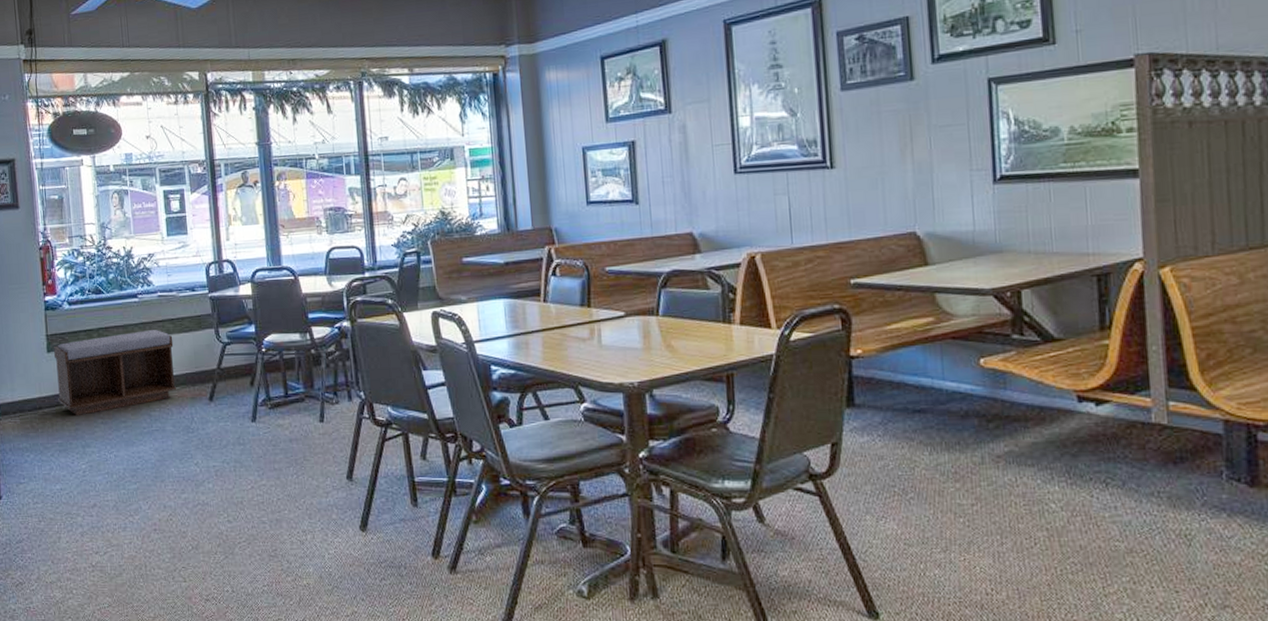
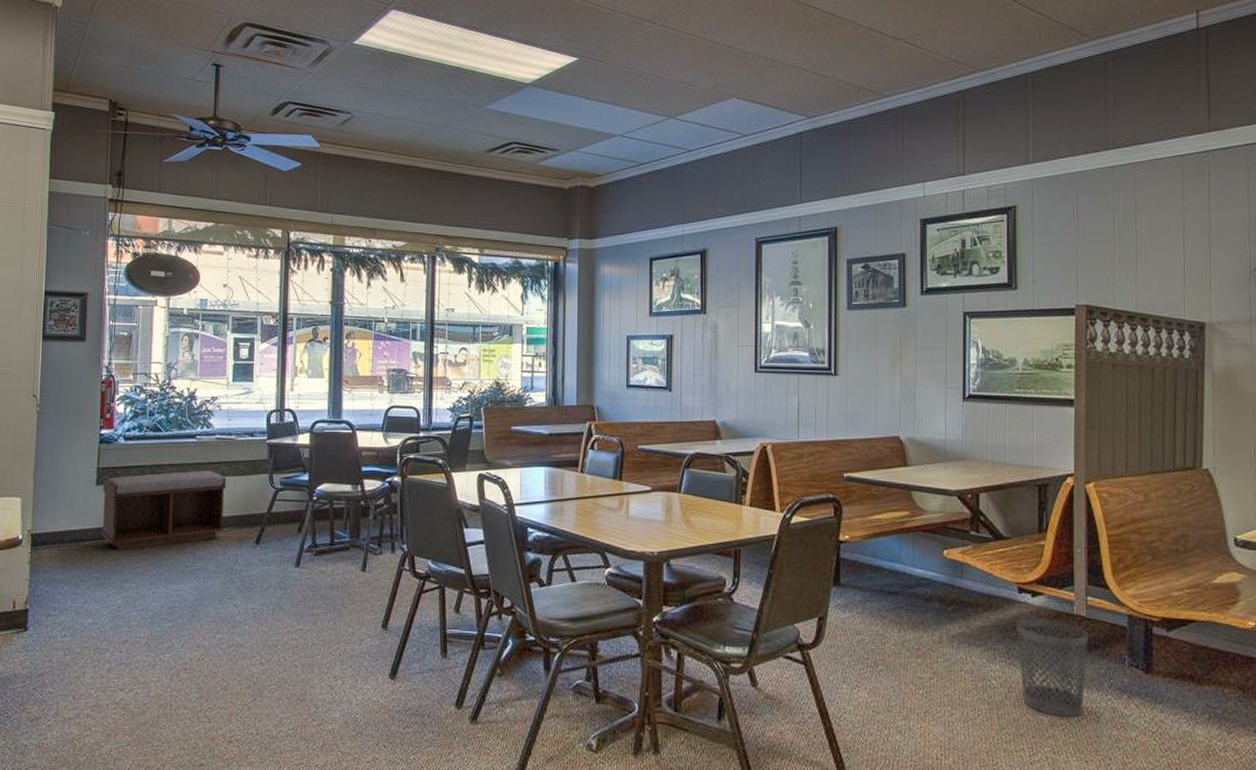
wastebasket: none [1077,430,1173,541] -> present [1016,618,1089,717]

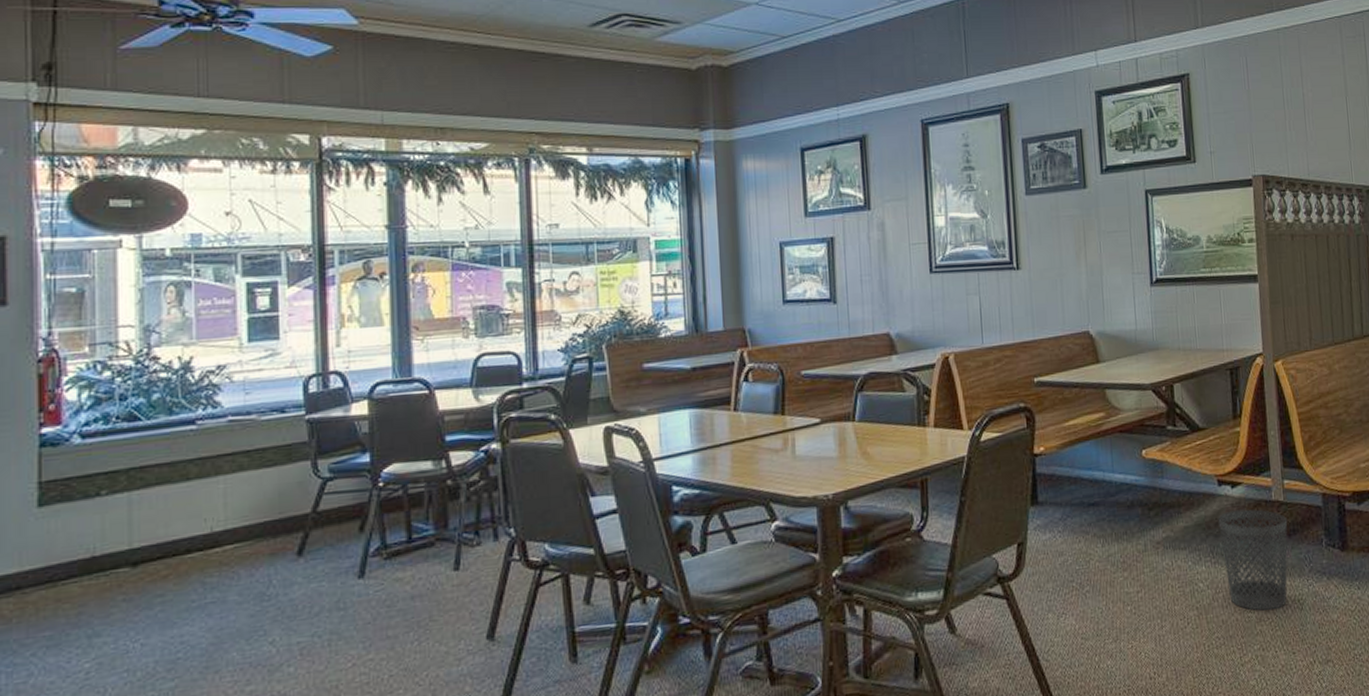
bench: present [101,471,227,550] -> none [50,466,249,594]

